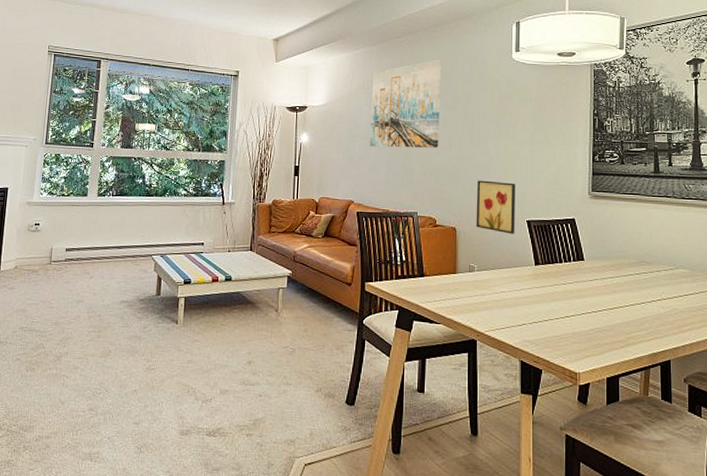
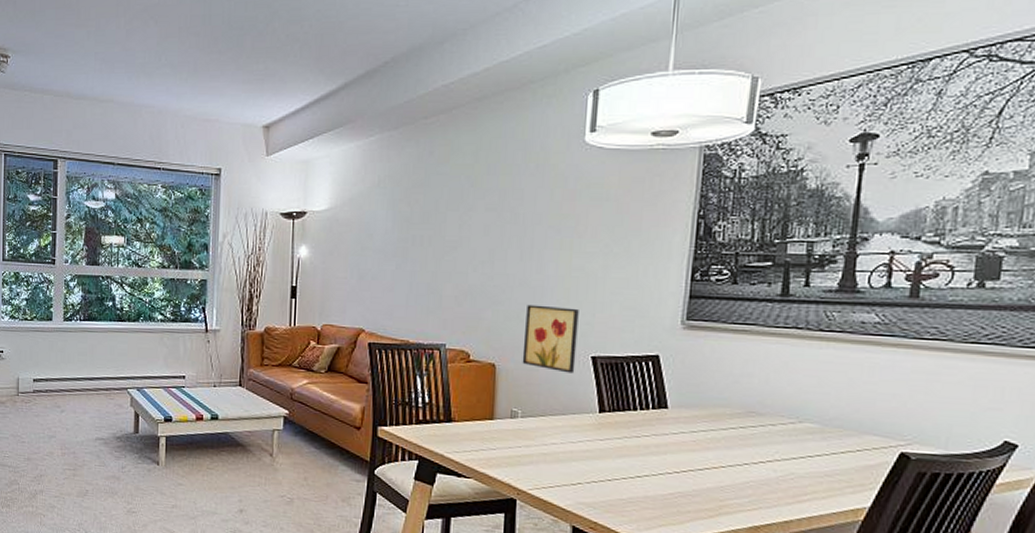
wall art: present [369,60,442,148] -> none [385,147,485,264]

